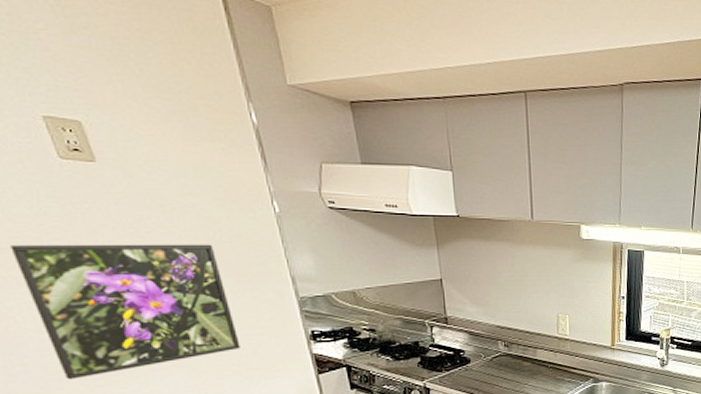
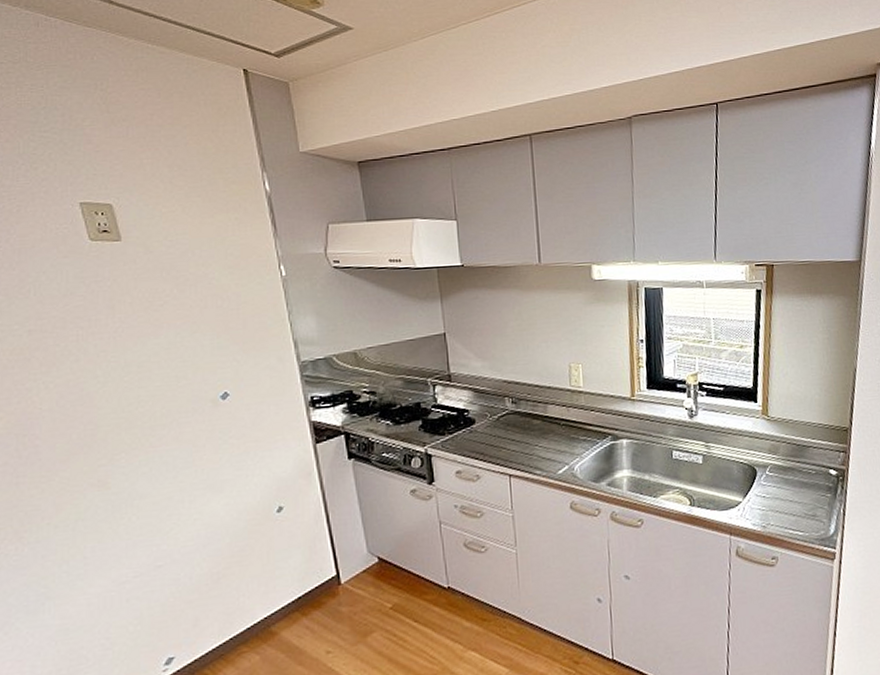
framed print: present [10,244,240,380] -> none [37,312,240,460]

